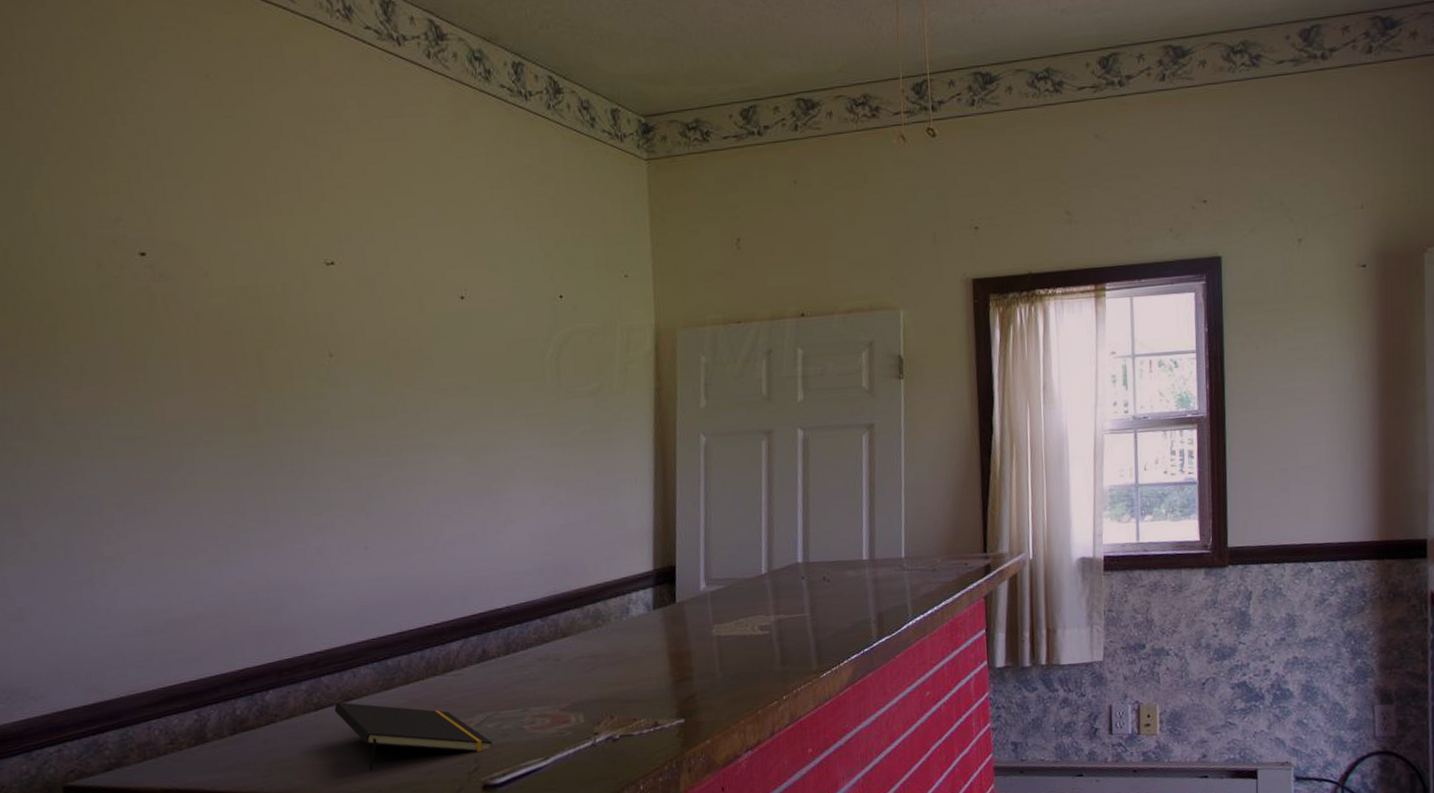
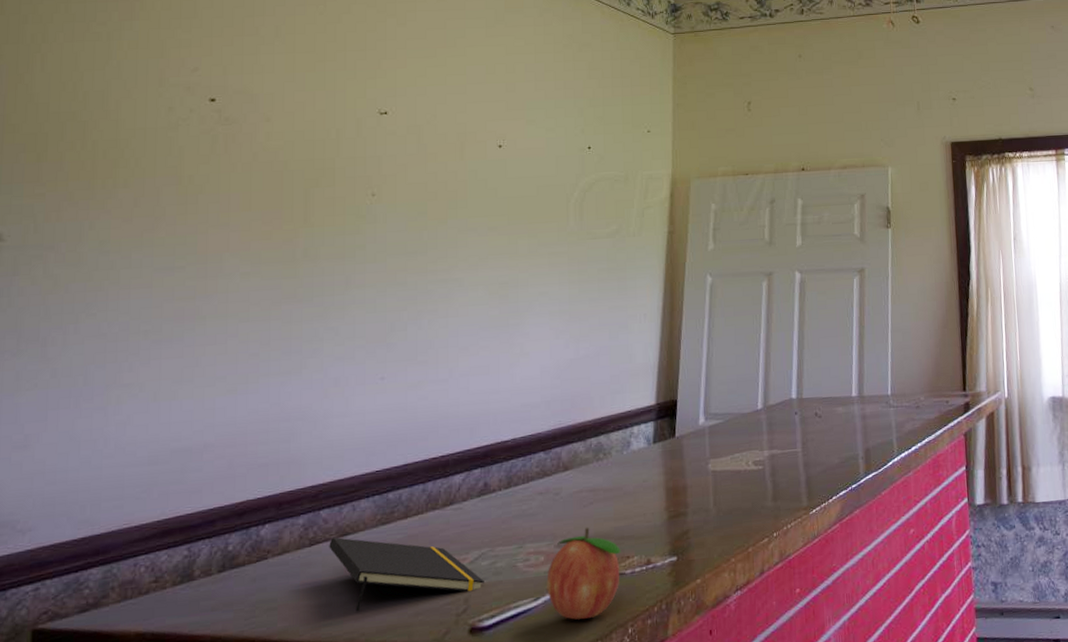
fruit: none [554,691,628,778] -> present [546,527,621,620]

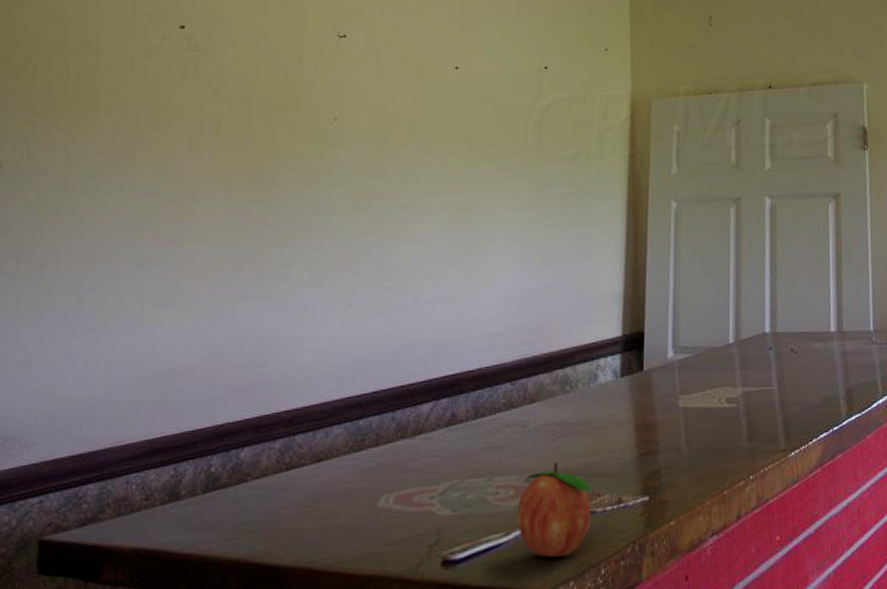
notepad: present [329,537,484,612] -> none [304,462,455,539]

